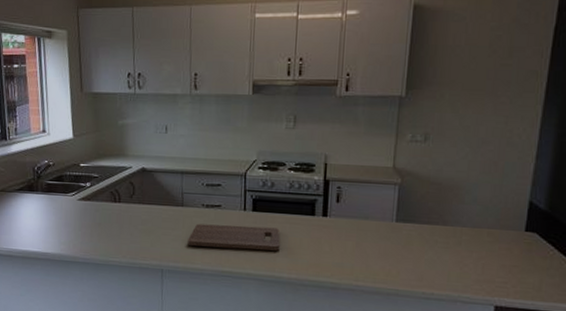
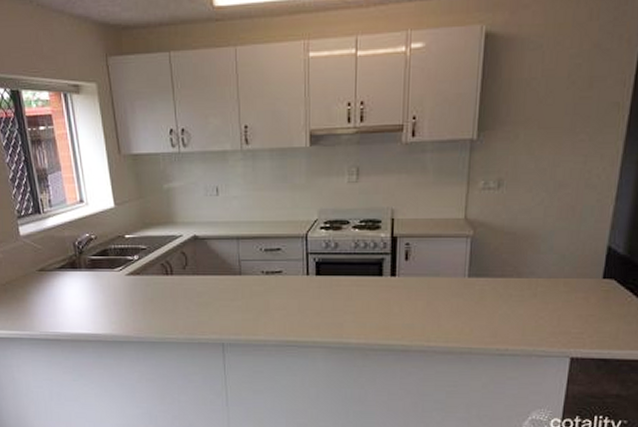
cutting board: present [188,223,280,251] -> none [248,291,347,317]

